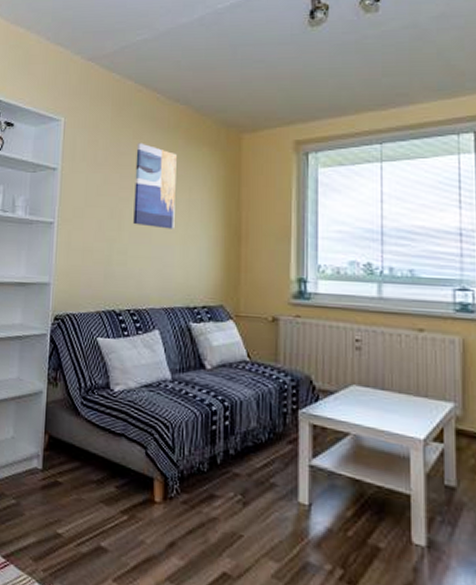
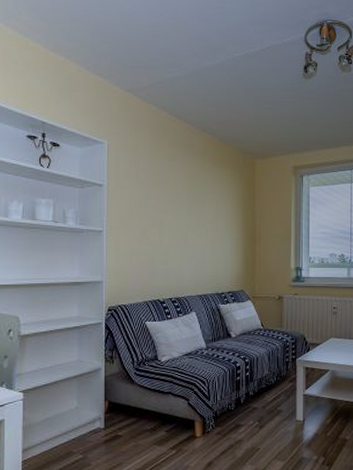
wall art: present [133,143,177,229] -> none [172,164,205,234]

